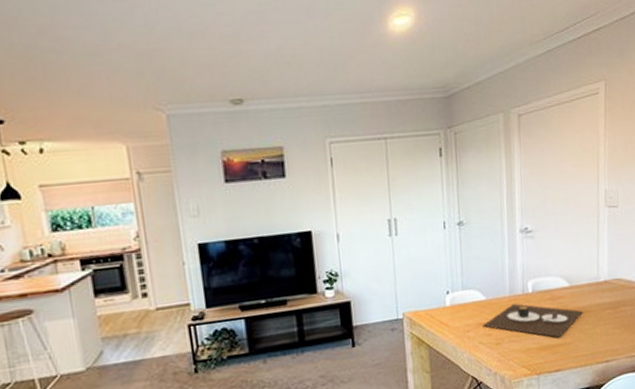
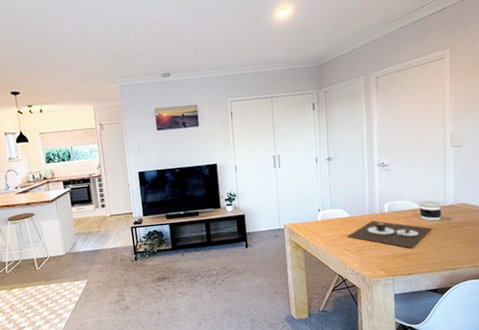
jar: none [569,276,595,302] -> present [419,200,442,221]

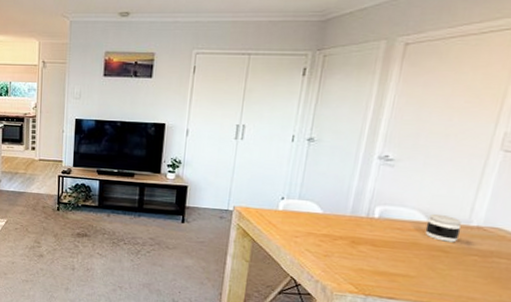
place setting: present [347,220,432,249] -> none [313,224,439,268]

